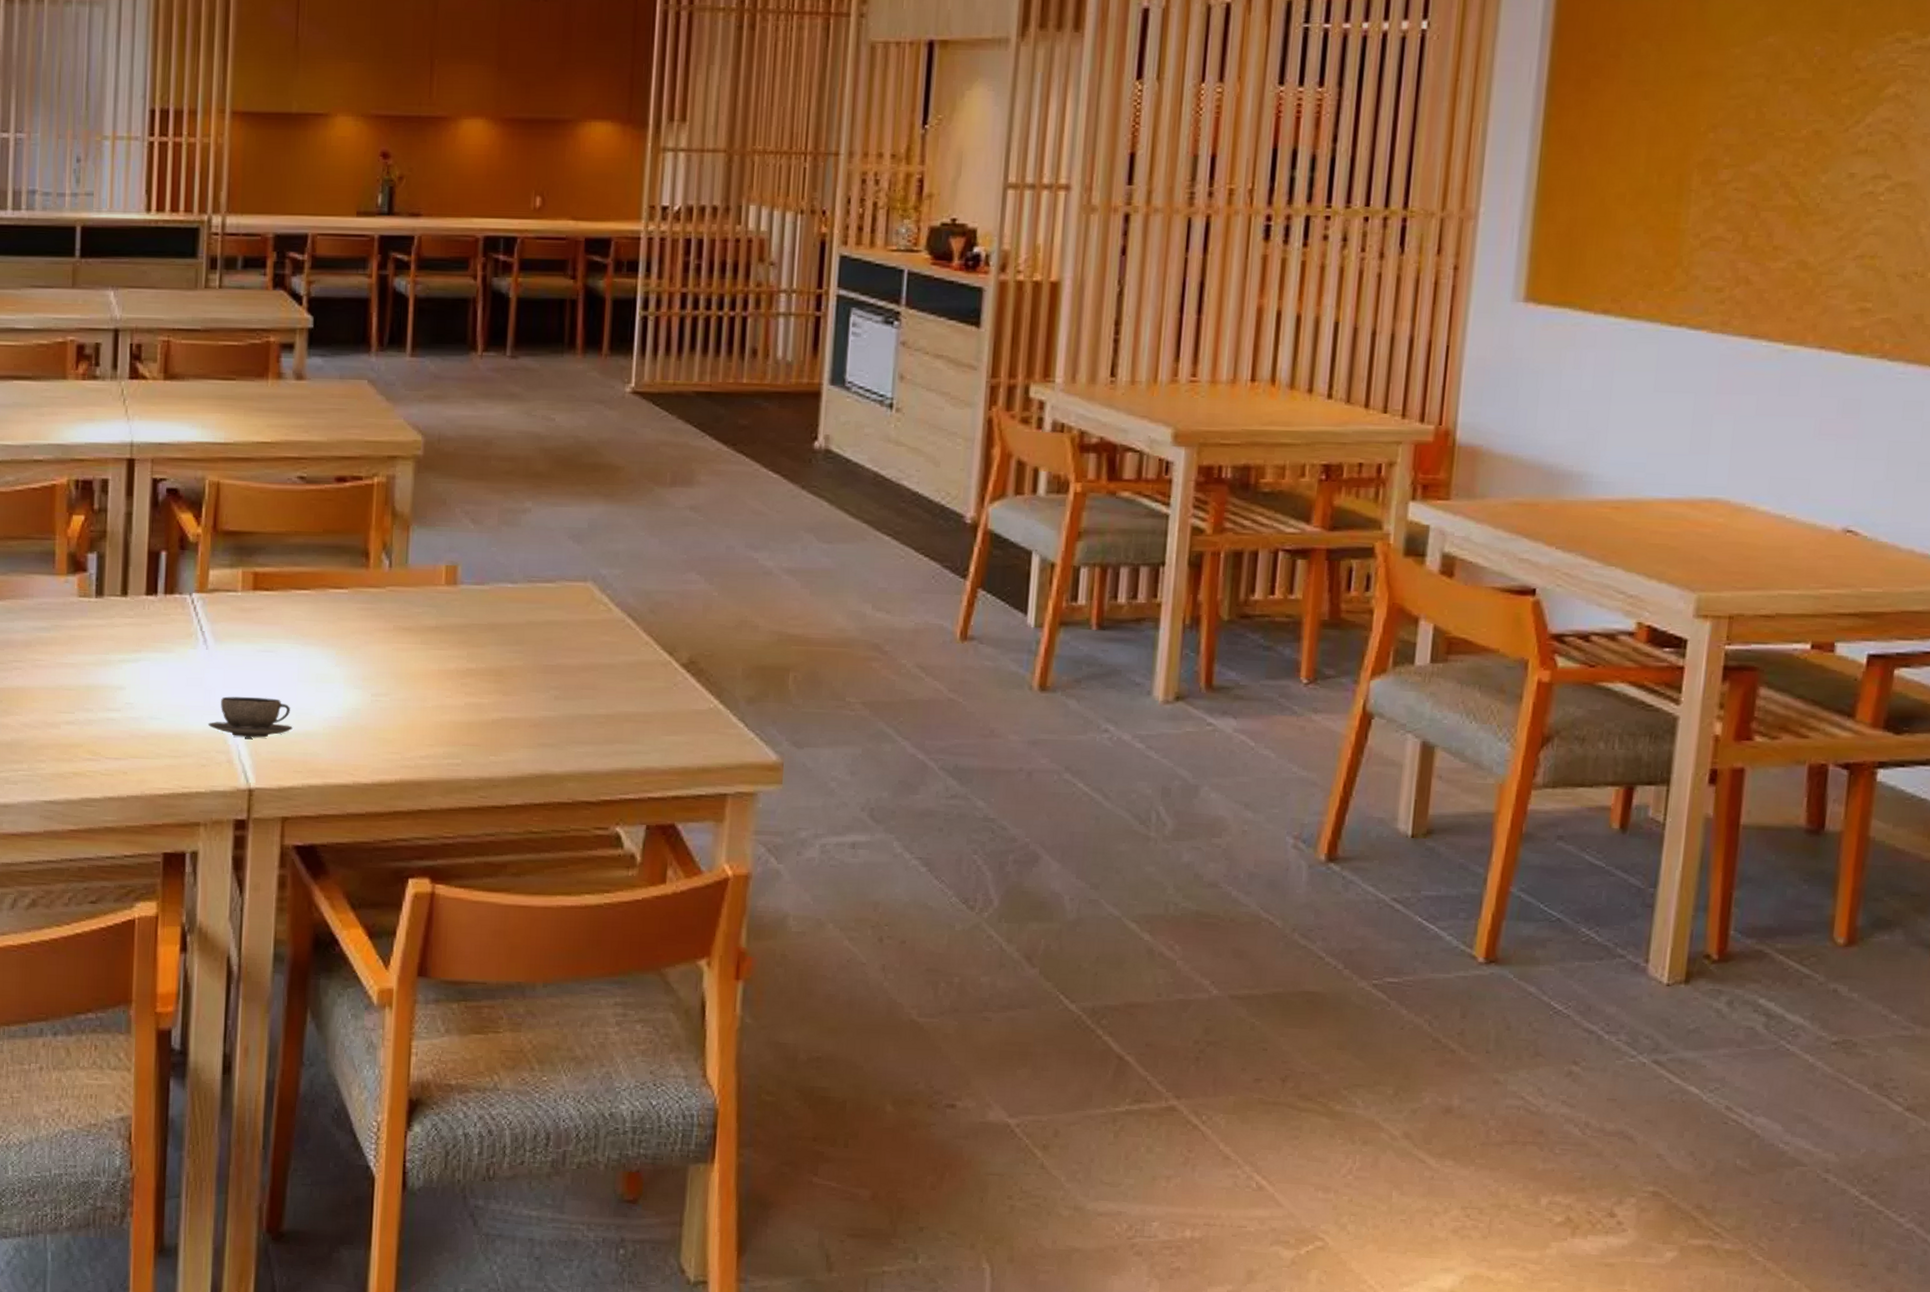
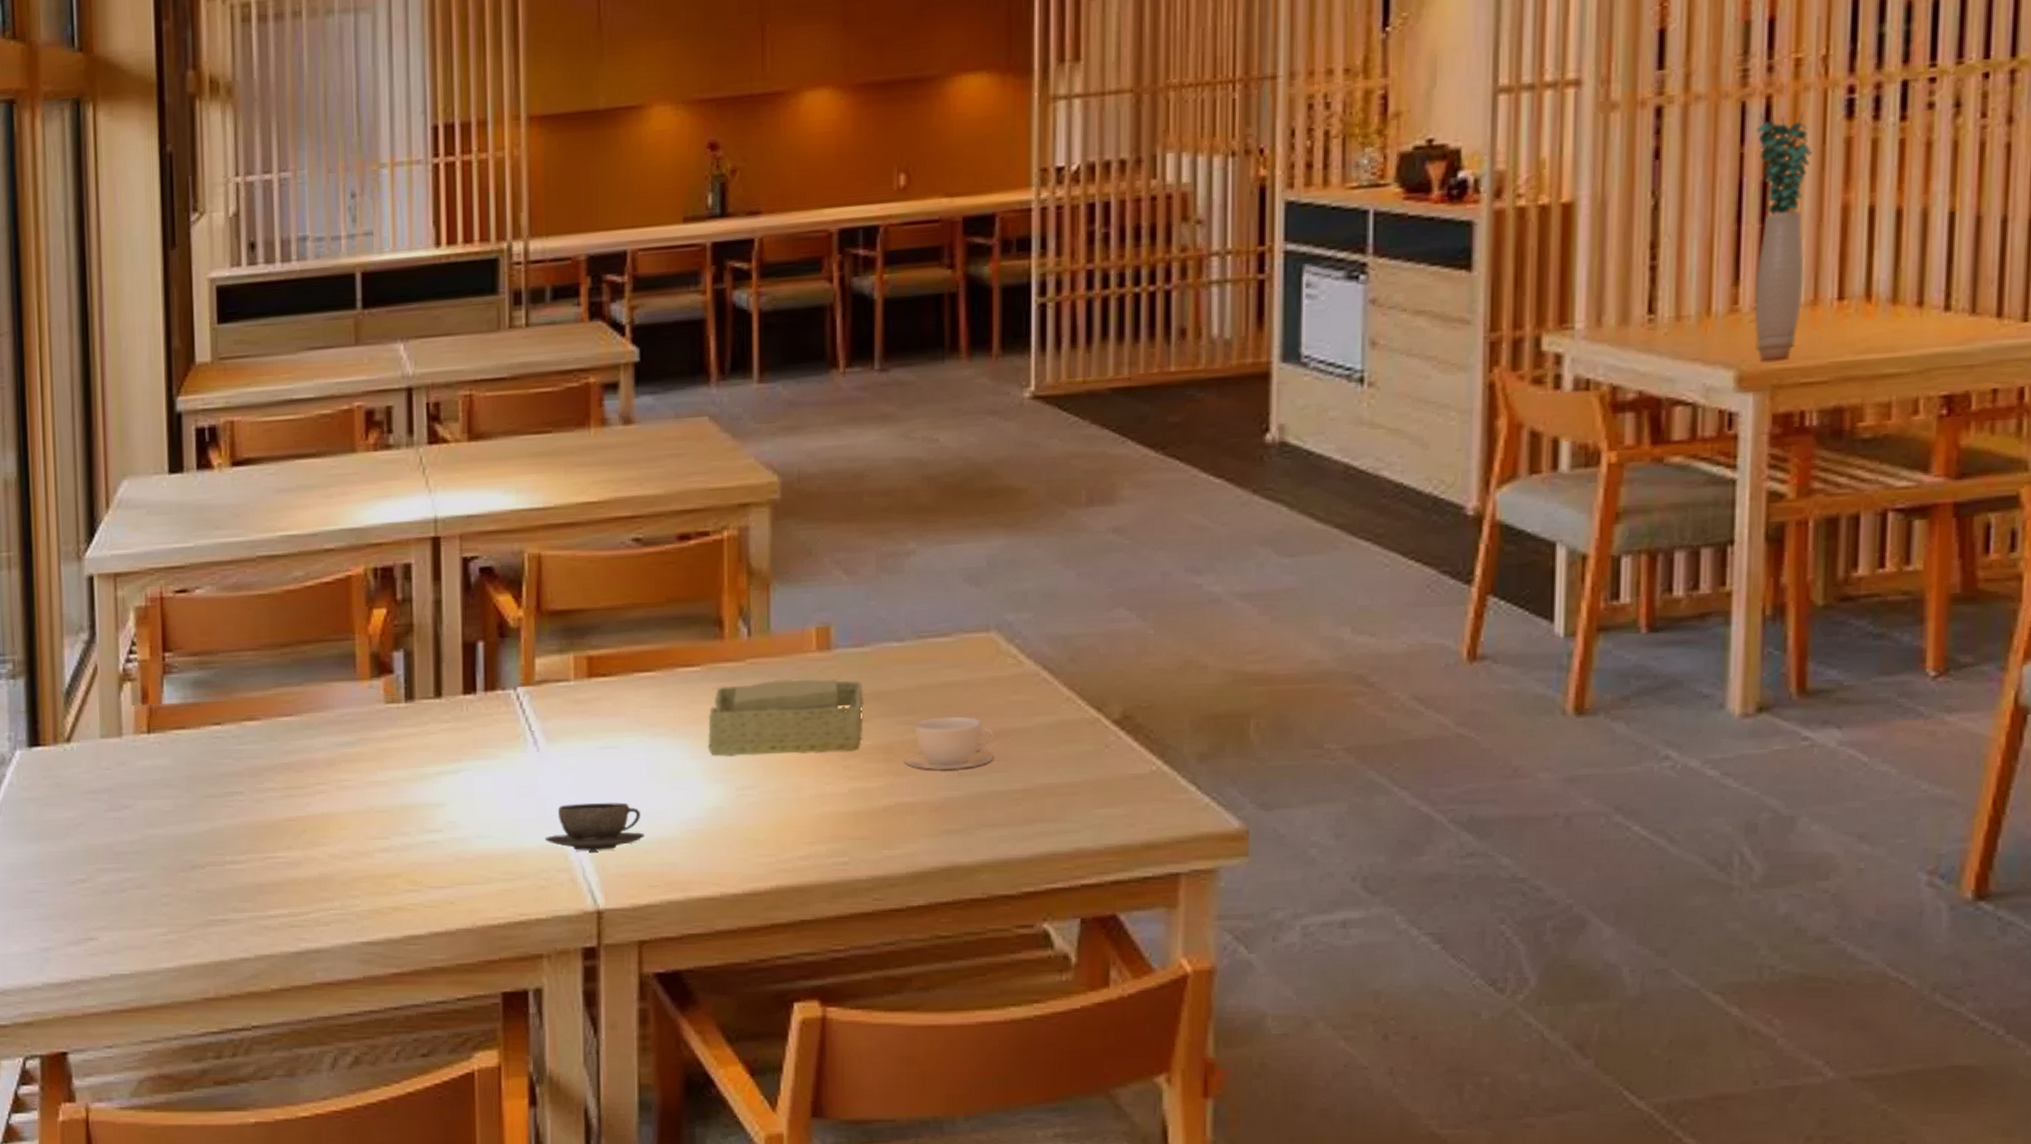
napkin holder: none [350,606,482,673] -> present [708,679,863,757]
teacup: none [511,649,586,694] -> present [904,716,994,771]
vase: none [1189,228,1238,425] -> present [1754,112,1812,363]

